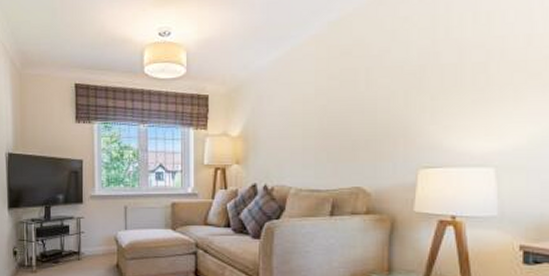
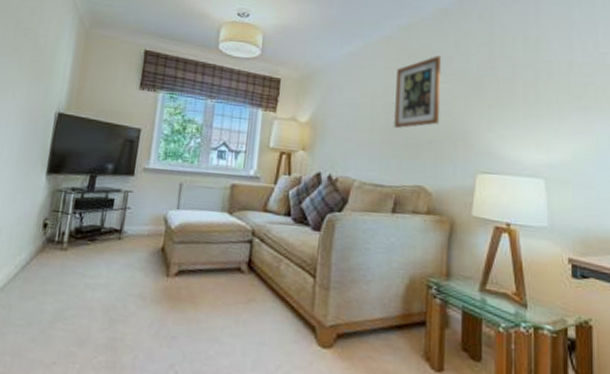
wall art: none [327,48,378,132] -> present [393,55,442,129]

